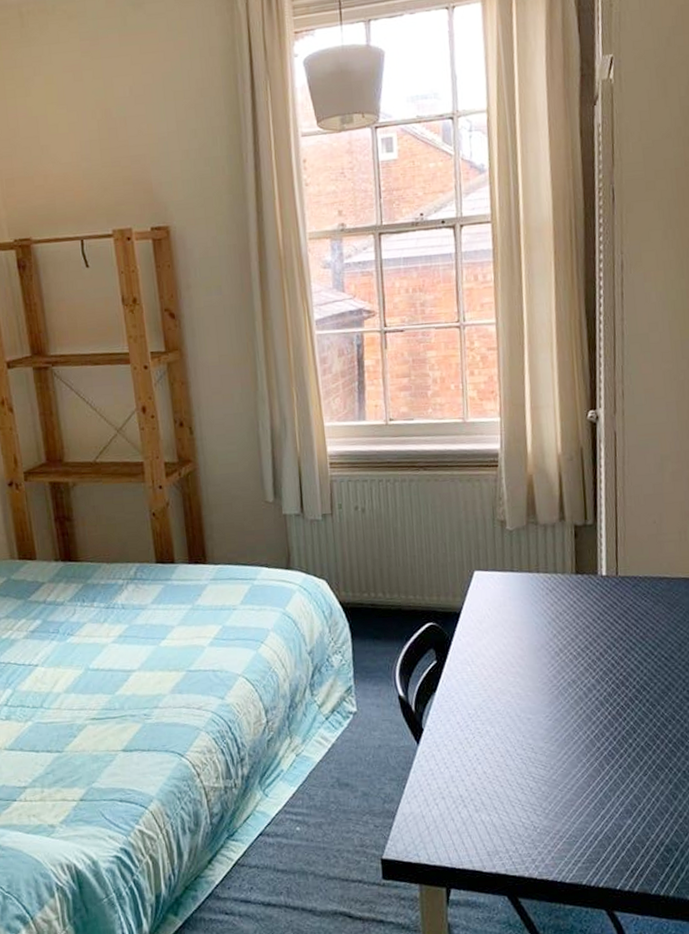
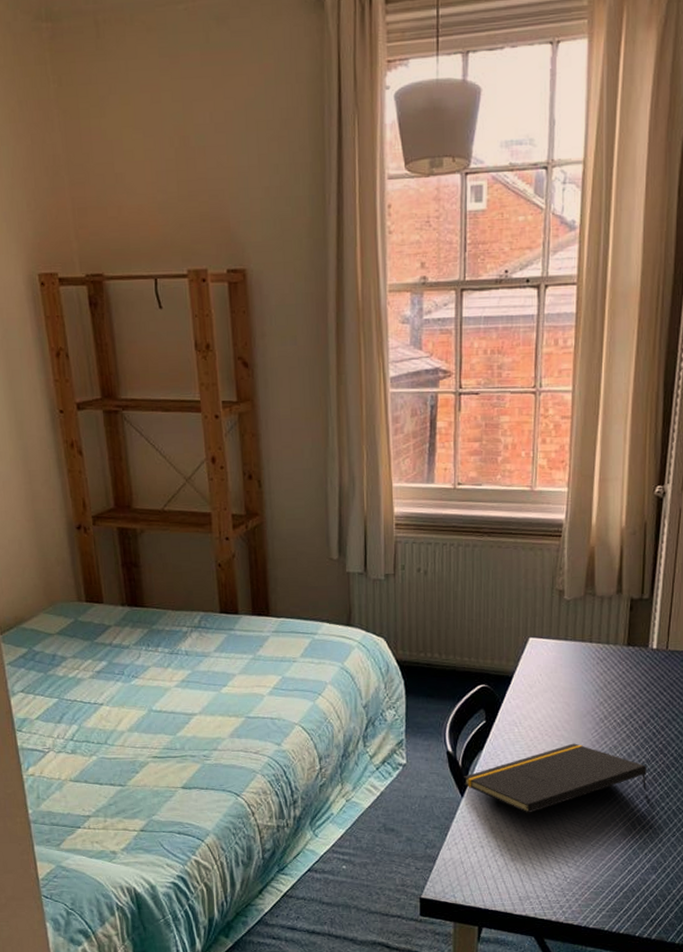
notepad: none [417,680,613,759] -> present [463,743,648,814]

